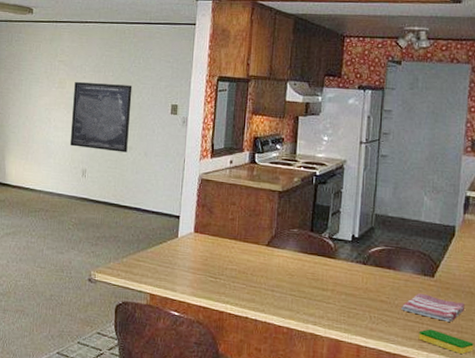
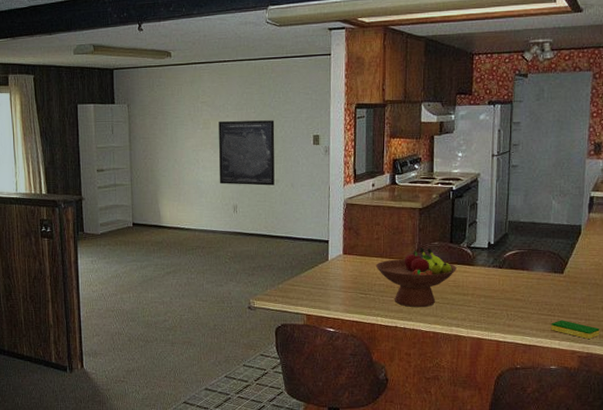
fruit bowl: none [229,233,316,299] -> present [376,247,456,307]
dish towel: present [401,293,464,322] -> none [534,289,591,312]

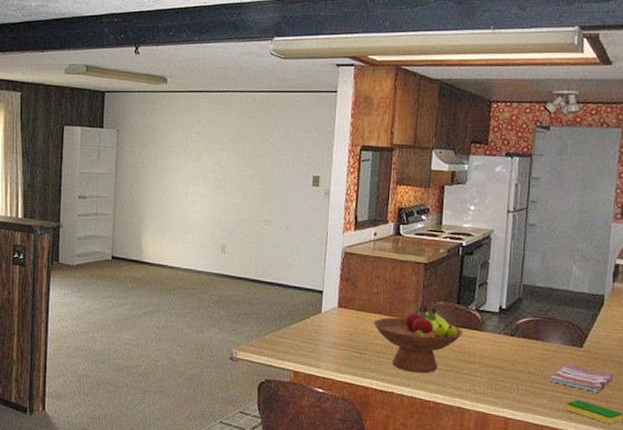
wall art: present [219,120,275,186] -> none [208,154,272,227]
dish towel: none [534,289,591,312] -> present [549,364,613,392]

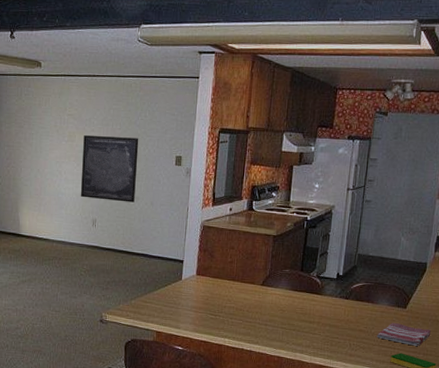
wall art: none [208,154,272,227] -> present [80,135,139,203]
fruit bowl: present [374,306,463,373] -> none [228,274,305,332]

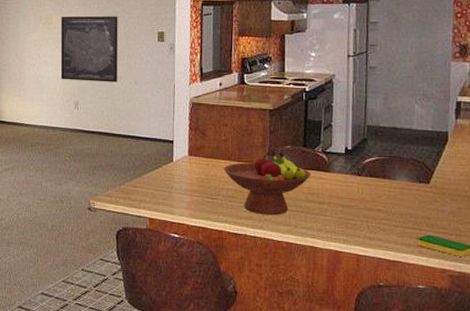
fruit bowl: none [228,274,305,332] -> present [224,151,311,215]
dish towel: present [376,323,431,346] -> none [398,200,461,226]

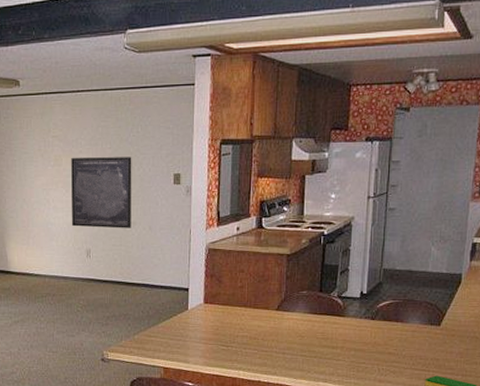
fruit bowl: present [224,151,311,215] -> none [239,297,326,360]

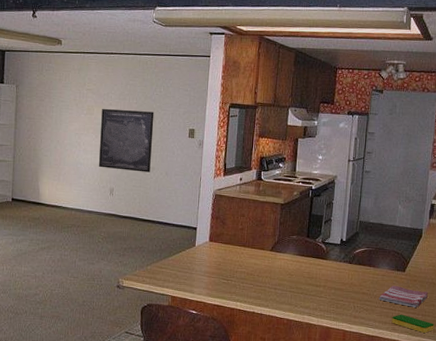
dish towel: none [408,343,469,367] -> present [378,286,428,308]

